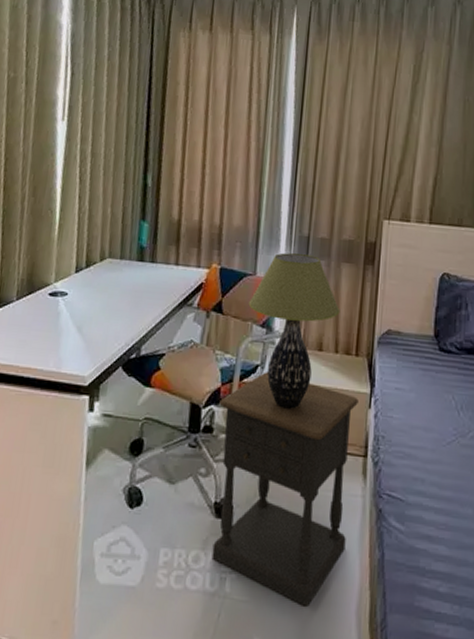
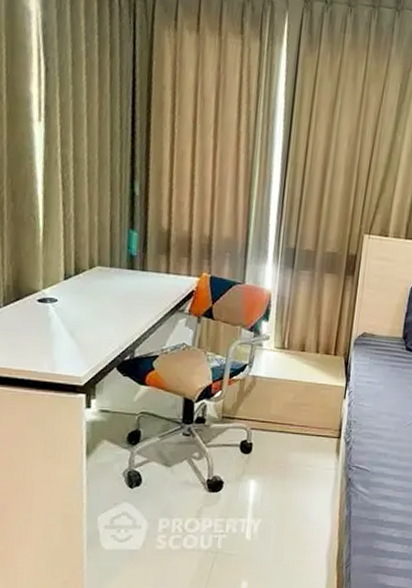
nightstand: present [212,372,358,607] -> none [205,370,335,555]
table lamp: present [248,252,340,409] -> none [237,263,322,401]

